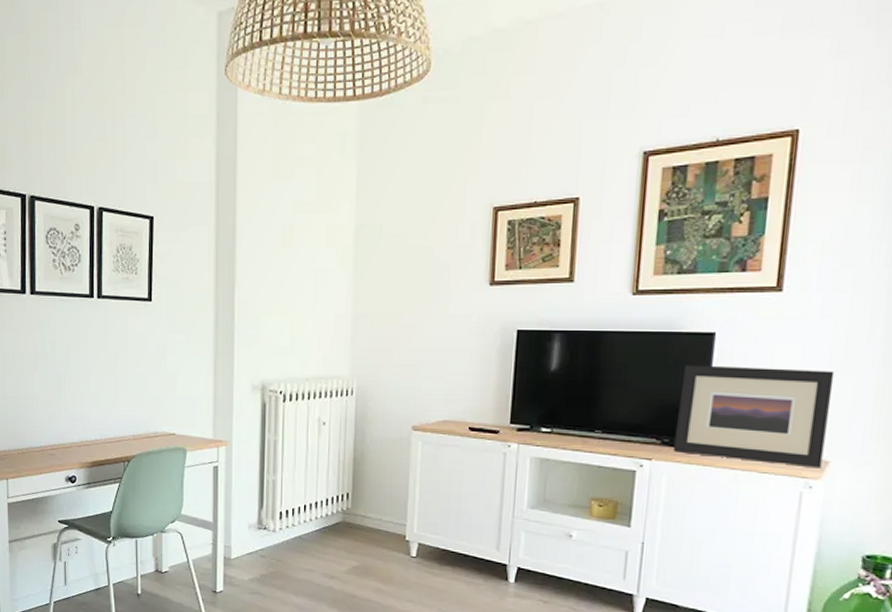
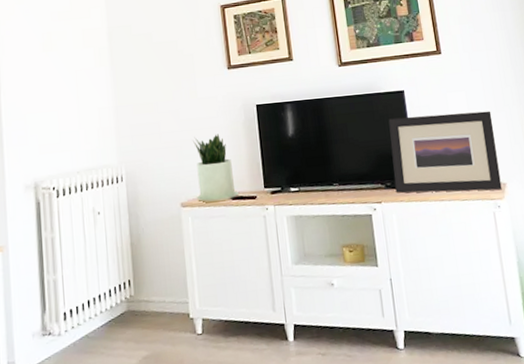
planter: none [430,357,480,431] -> present [193,134,240,203]

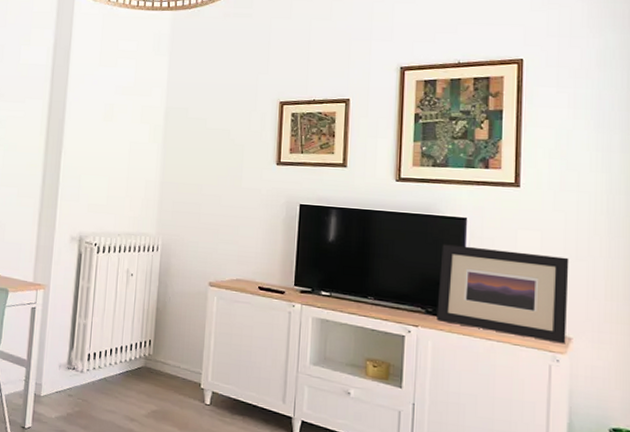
planter: present [193,134,240,203] -> none [225,224,269,290]

